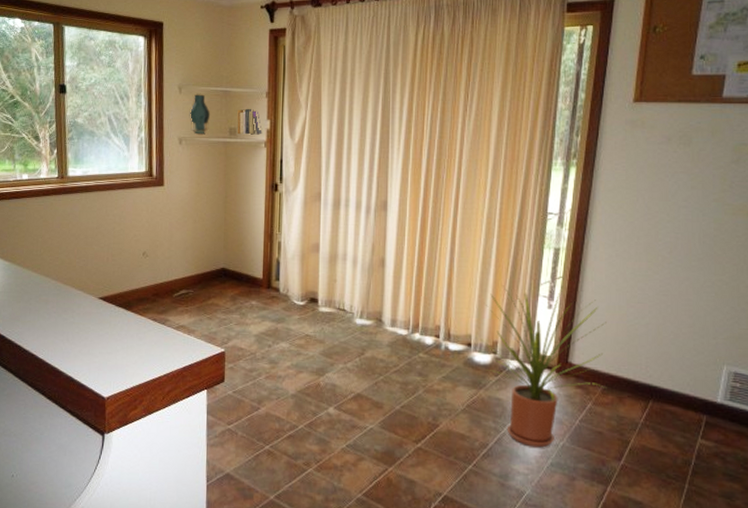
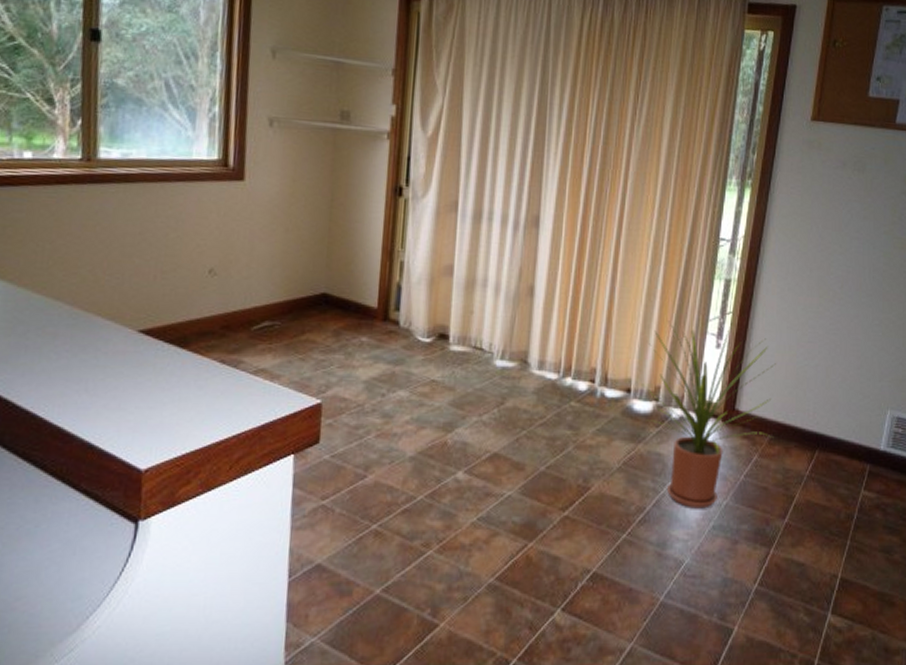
vase: present [189,95,211,135] -> none [285,63,316,116]
books: present [237,109,262,135] -> none [351,87,385,123]

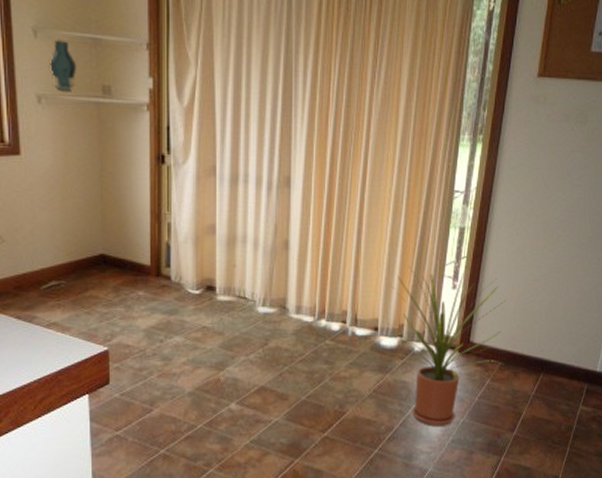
vase: none [285,63,316,116] -> present [49,42,77,92]

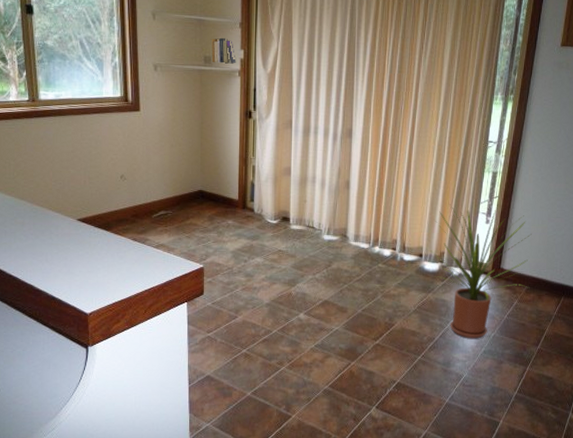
vase: present [49,42,77,92] -> none [163,22,185,62]
books: none [111,62,144,95] -> present [211,38,236,64]

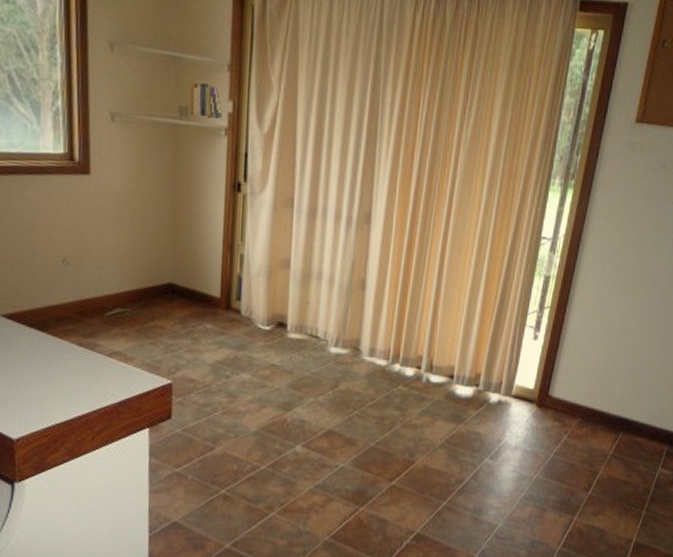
house plant: present [430,204,532,339] -> none [464,313,588,481]

